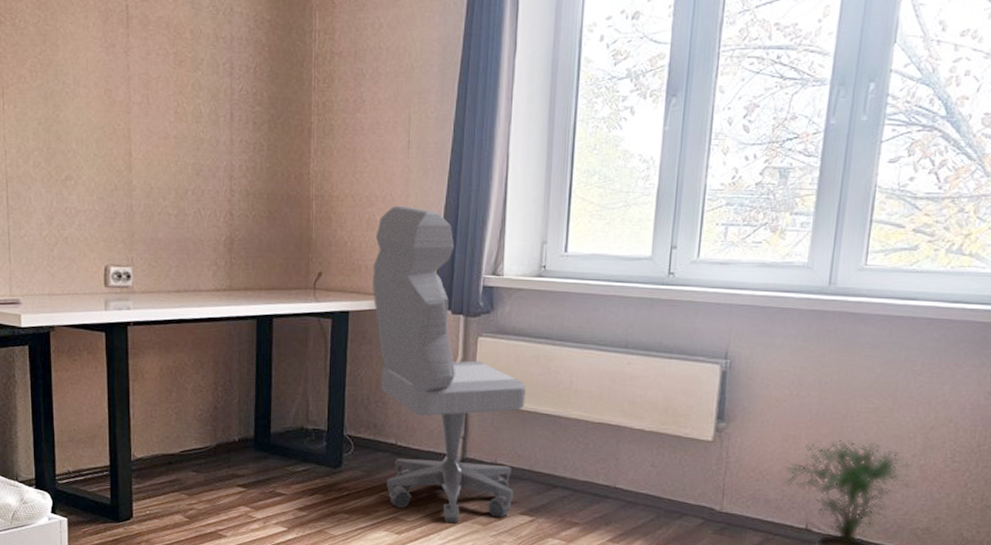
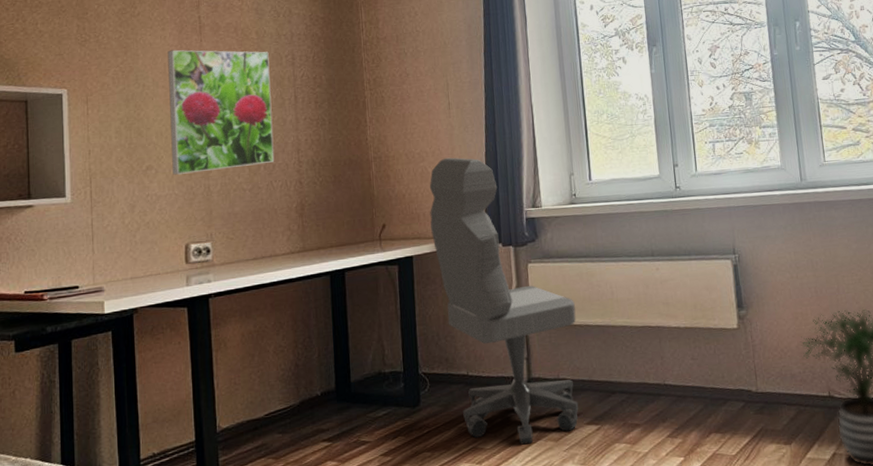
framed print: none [90,43,204,189] -> present [168,49,275,175]

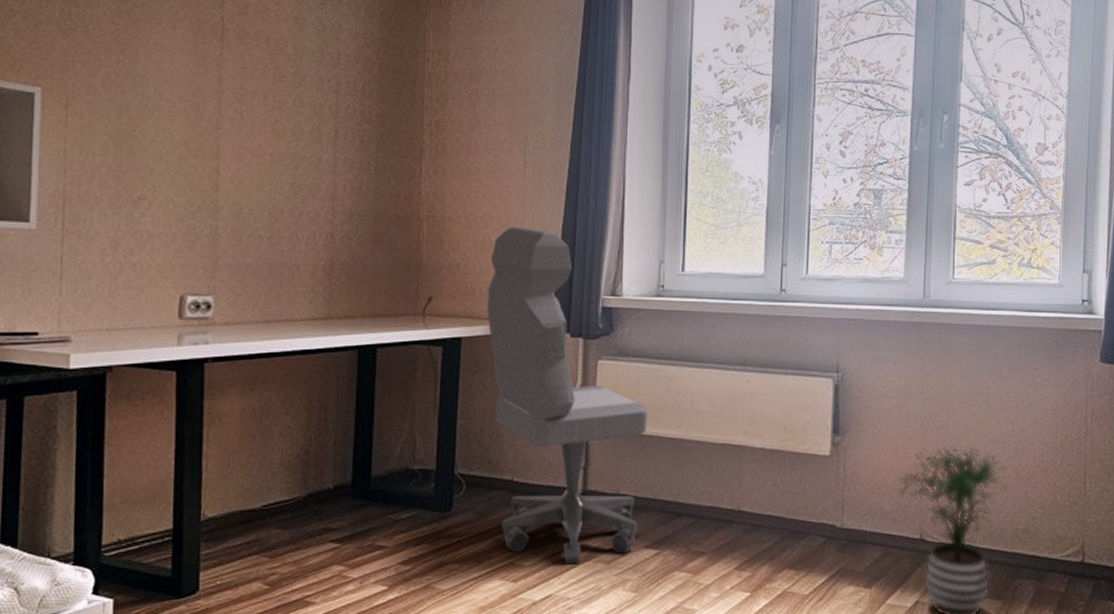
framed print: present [168,49,275,175] -> none [171,55,308,210]

